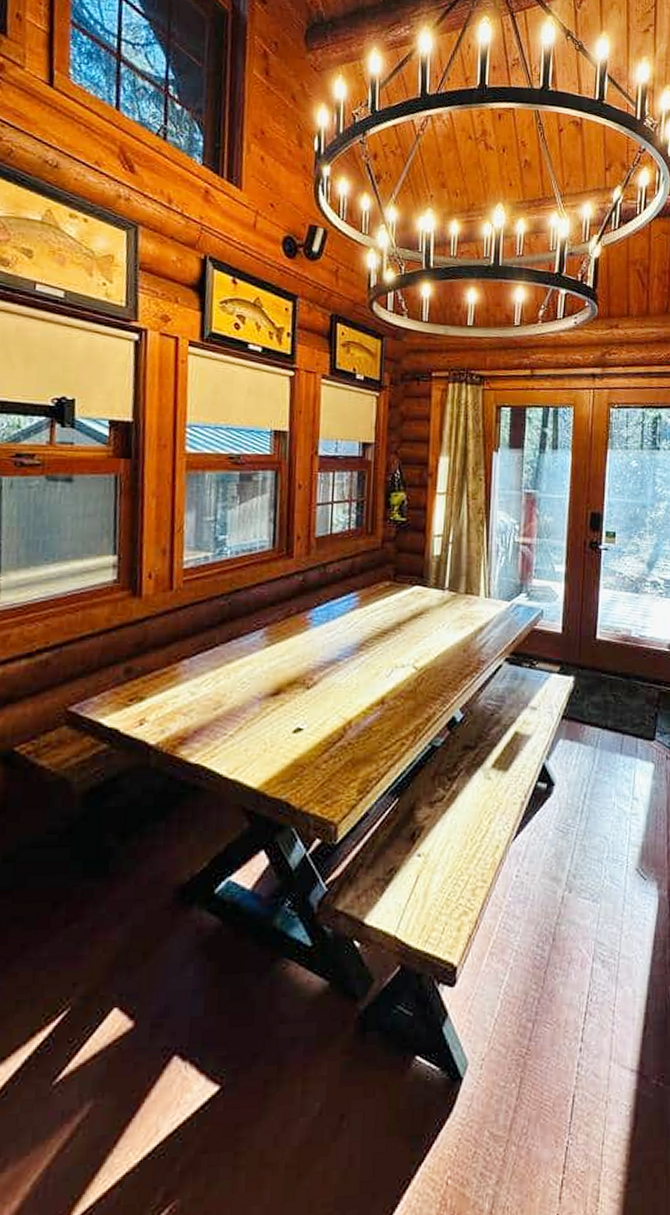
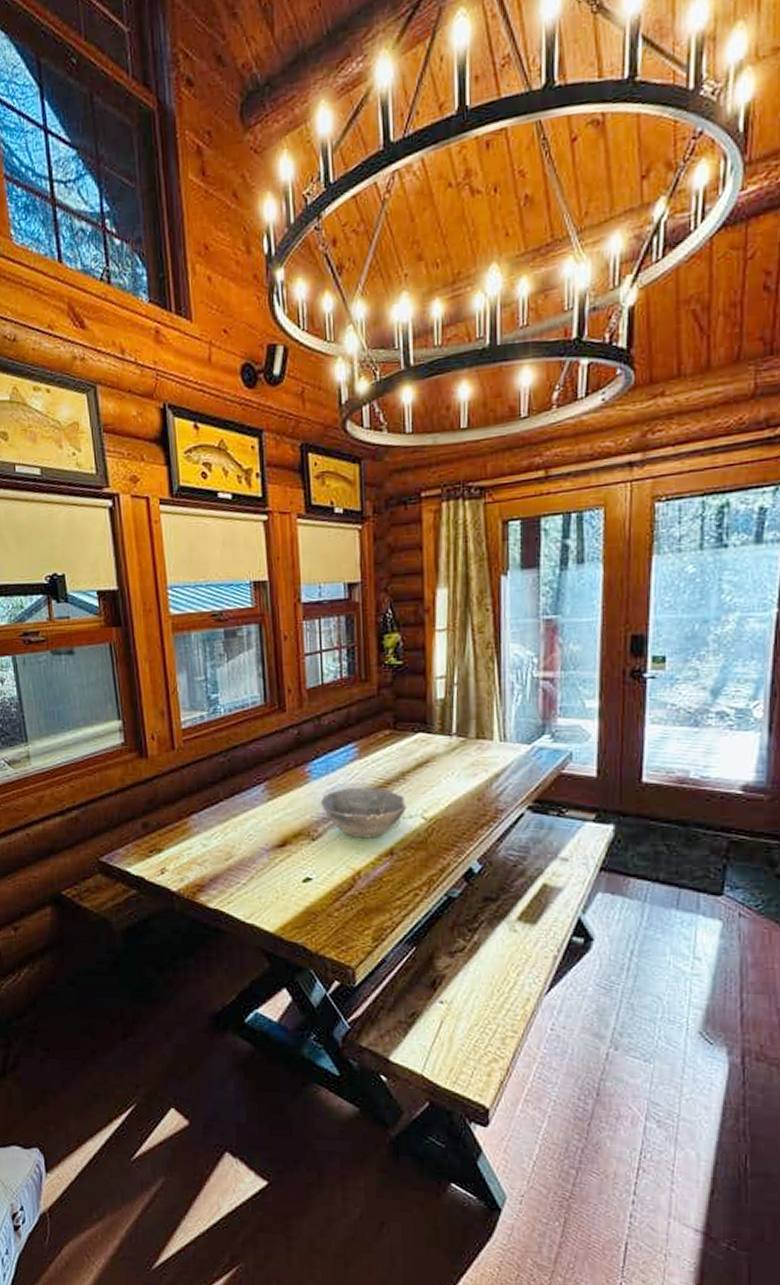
bowl: none [318,636,400,687] -> present [320,788,406,838]

